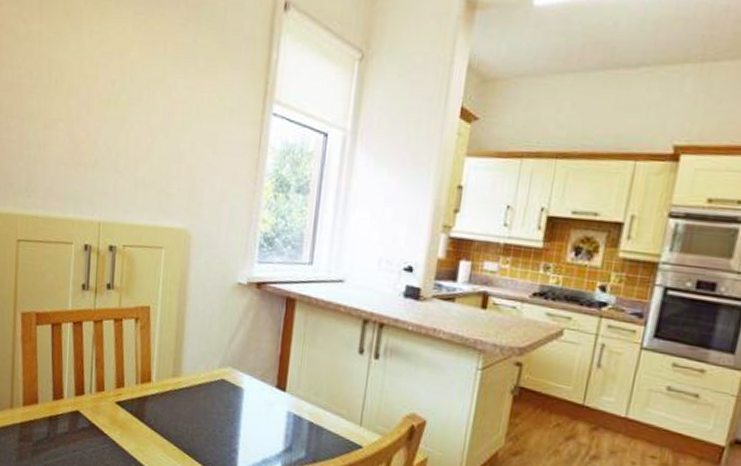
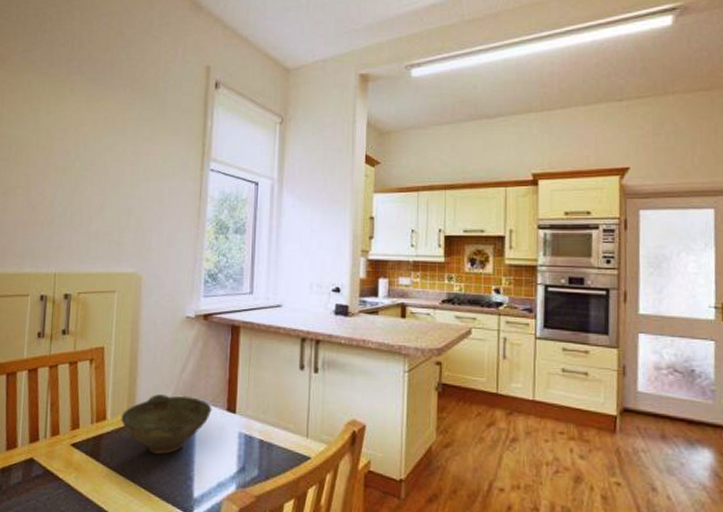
bowl: none [166,362,261,424] -> present [121,394,212,454]

